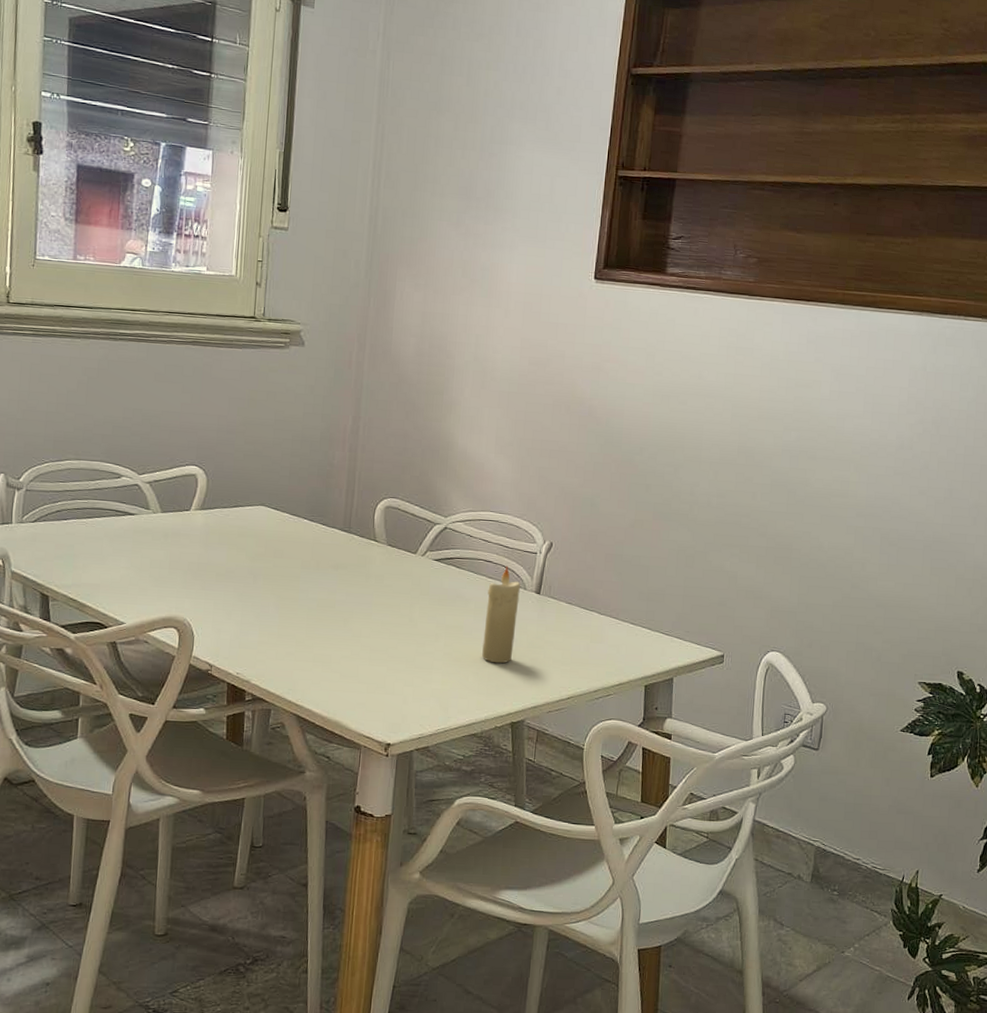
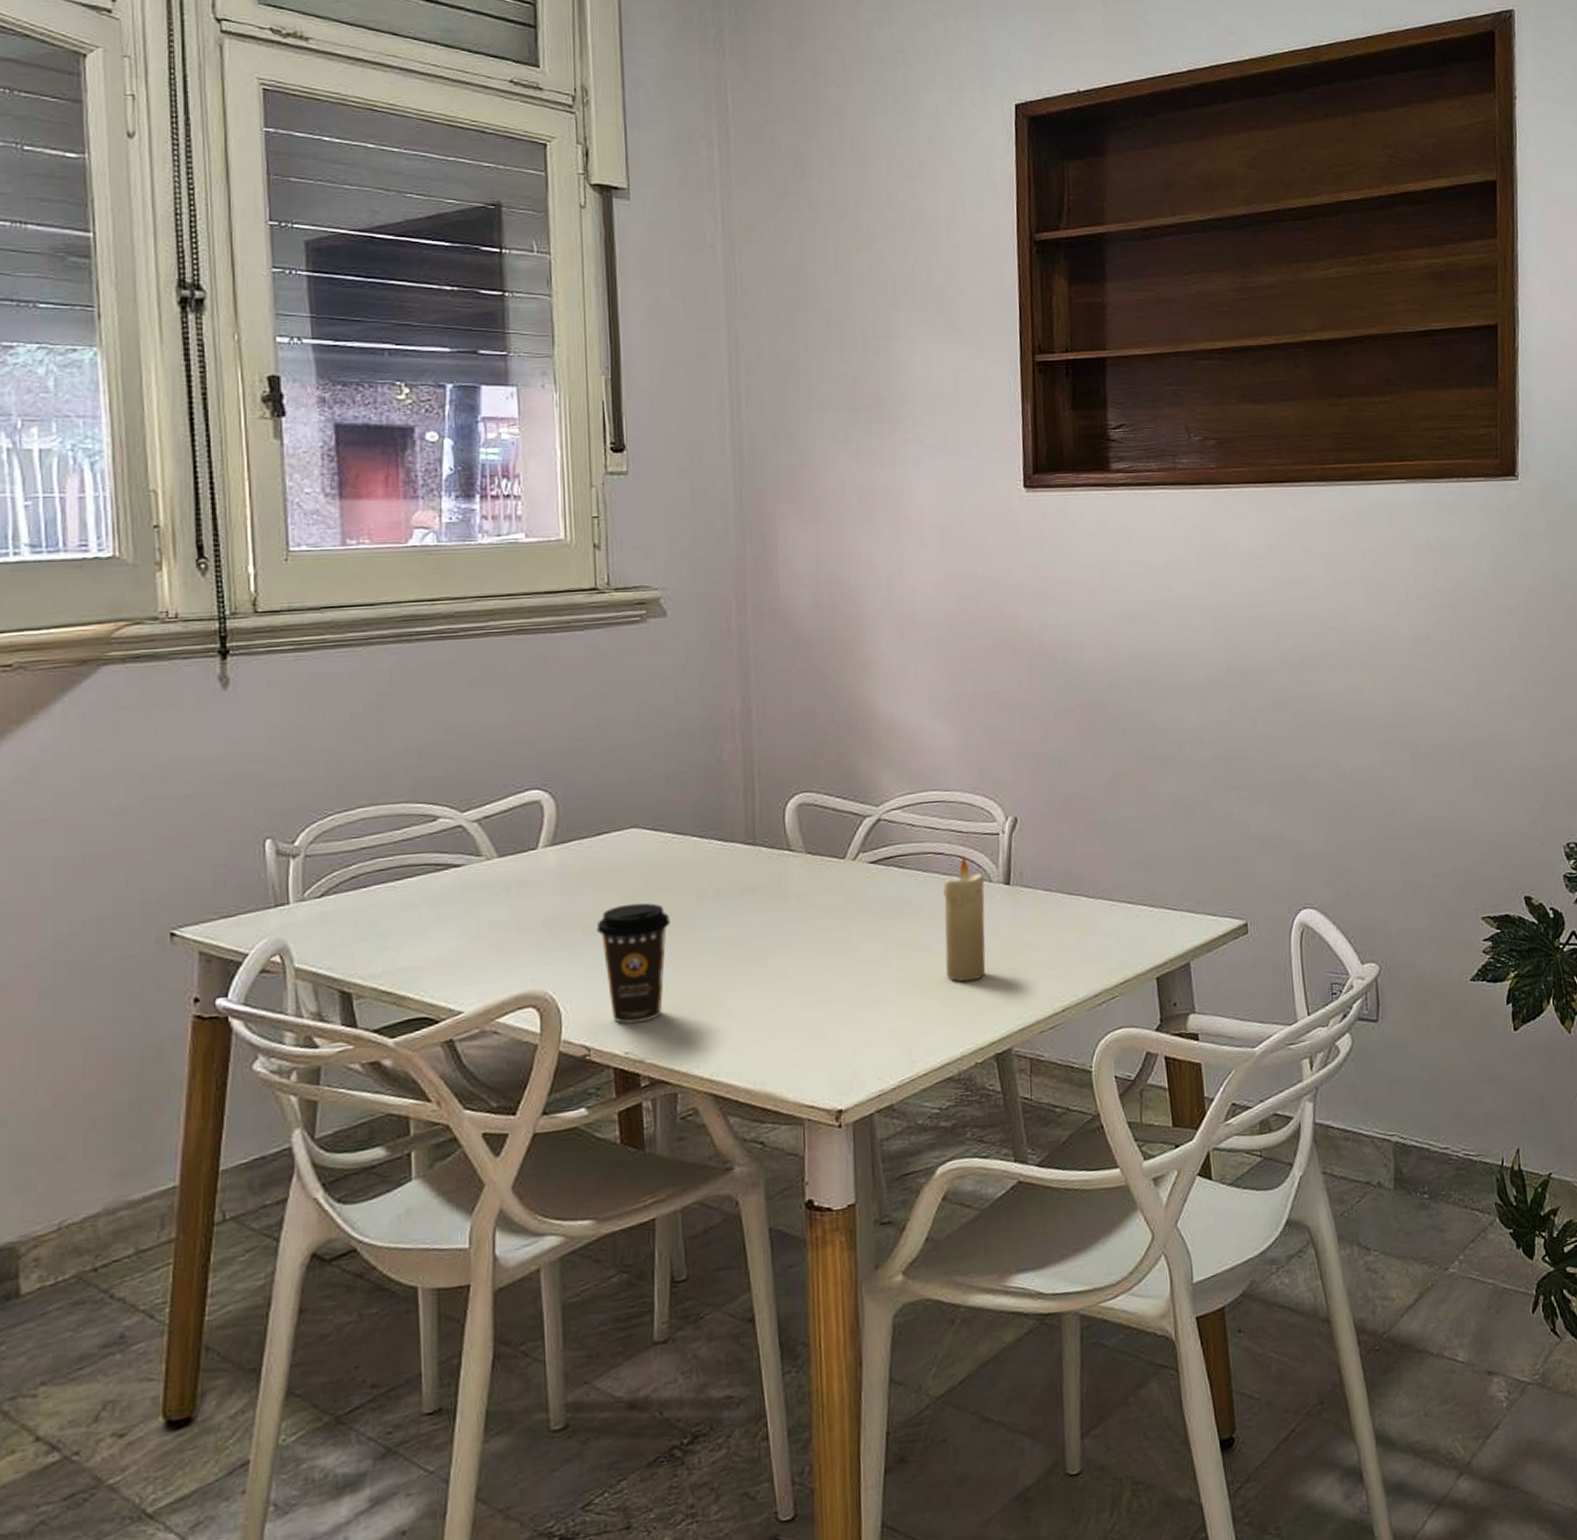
coffee cup: none [226,562,281,653] -> present [596,902,671,1024]

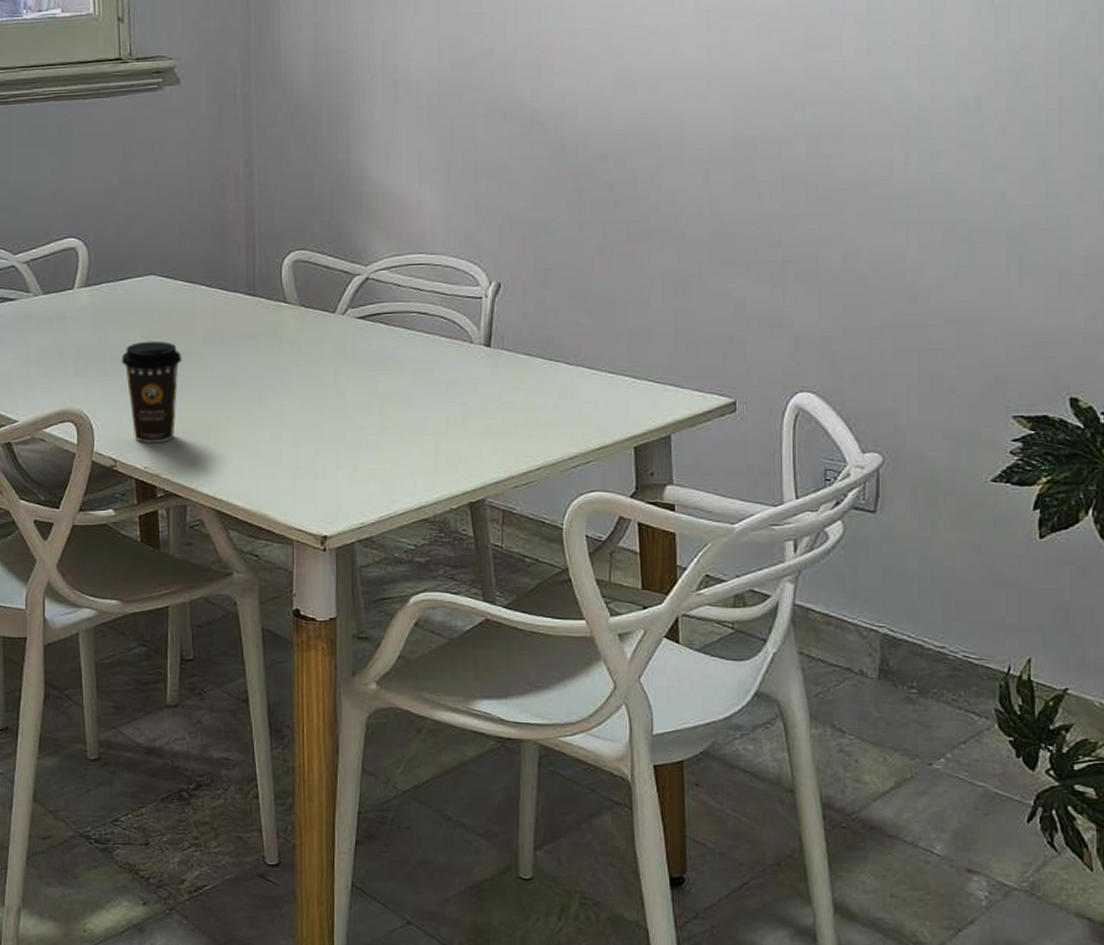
candle: present [943,855,986,982] -> none [425,316,465,434]

